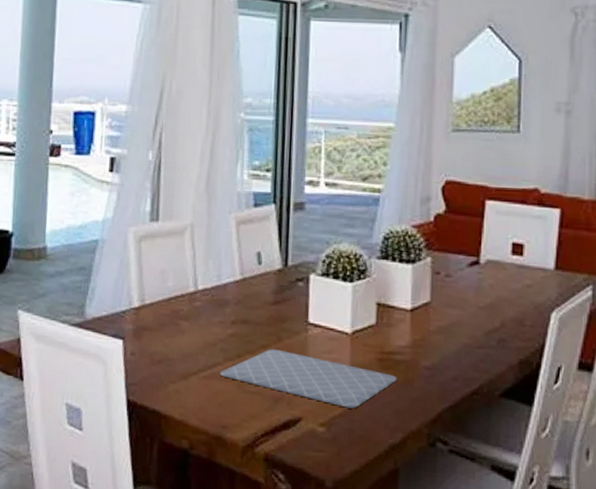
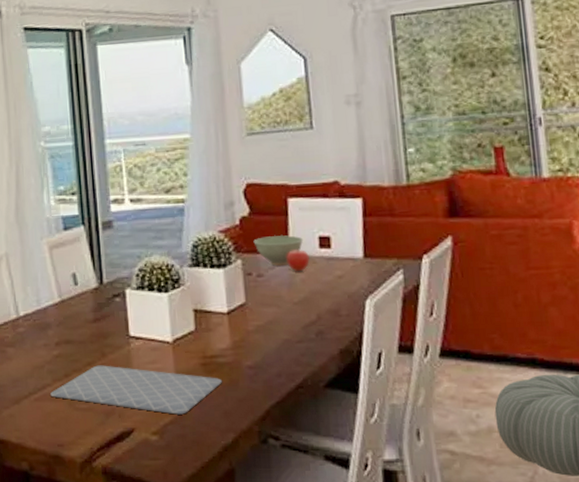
bowl: none [446,236,497,268] -> present [253,234,304,266]
fruit: none [477,253,500,276] -> present [286,248,310,272]

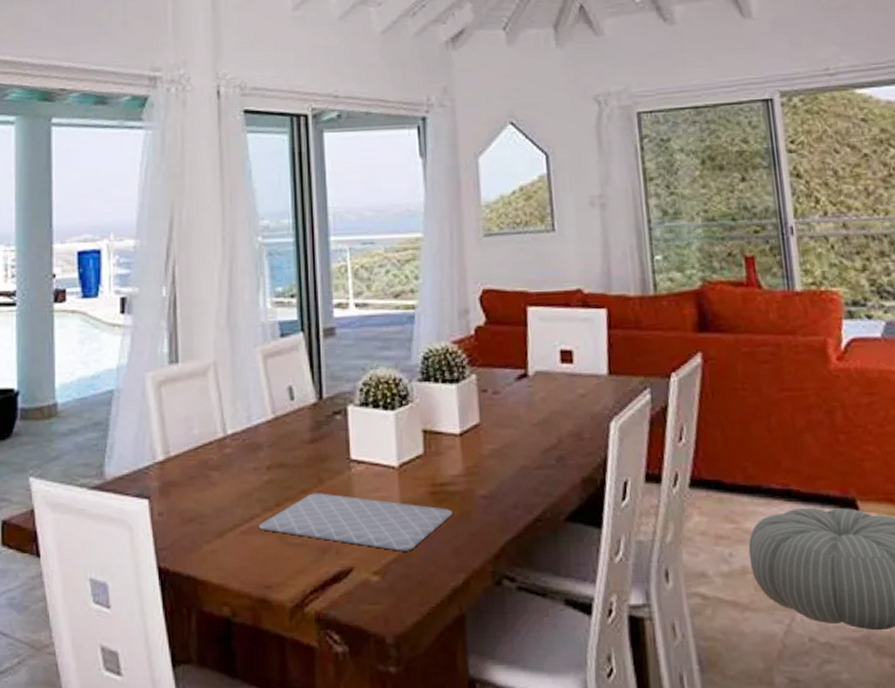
bowl: present [253,234,304,266] -> none [489,347,544,382]
fruit: present [286,248,310,272] -> none [525,363,550,389]

